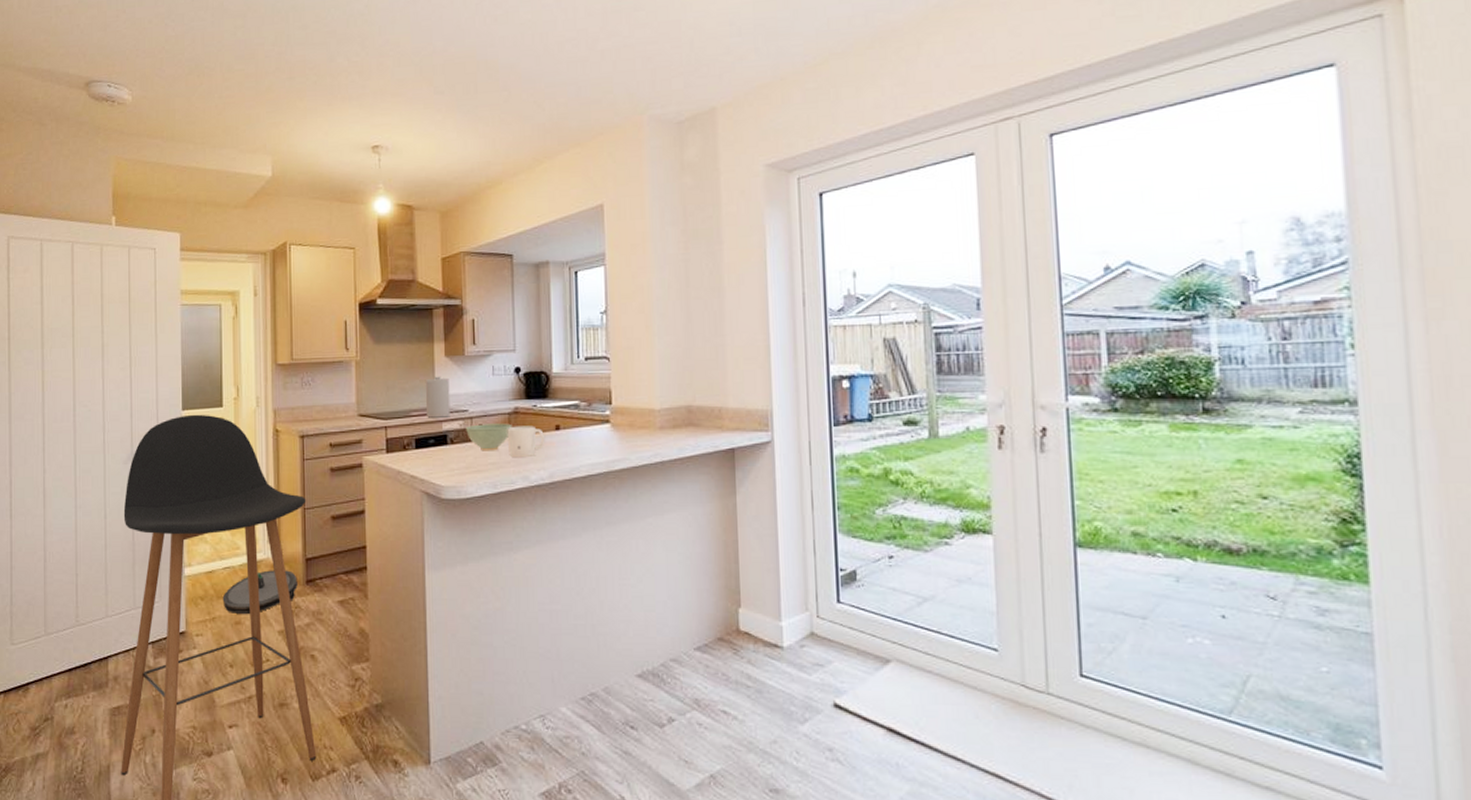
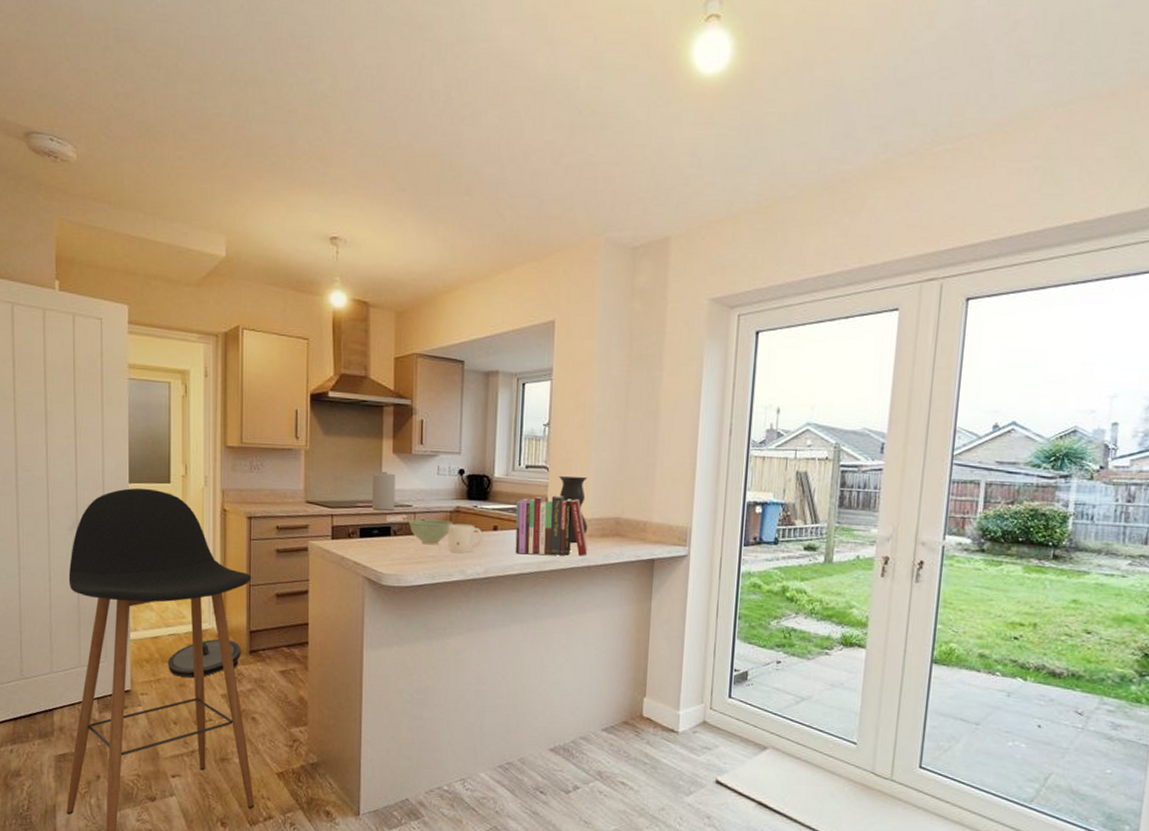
books: none [577,386,660,454] -> present [515,495,588,556]
vase: none [622,364,658,437] -> present [559,476,588,543]

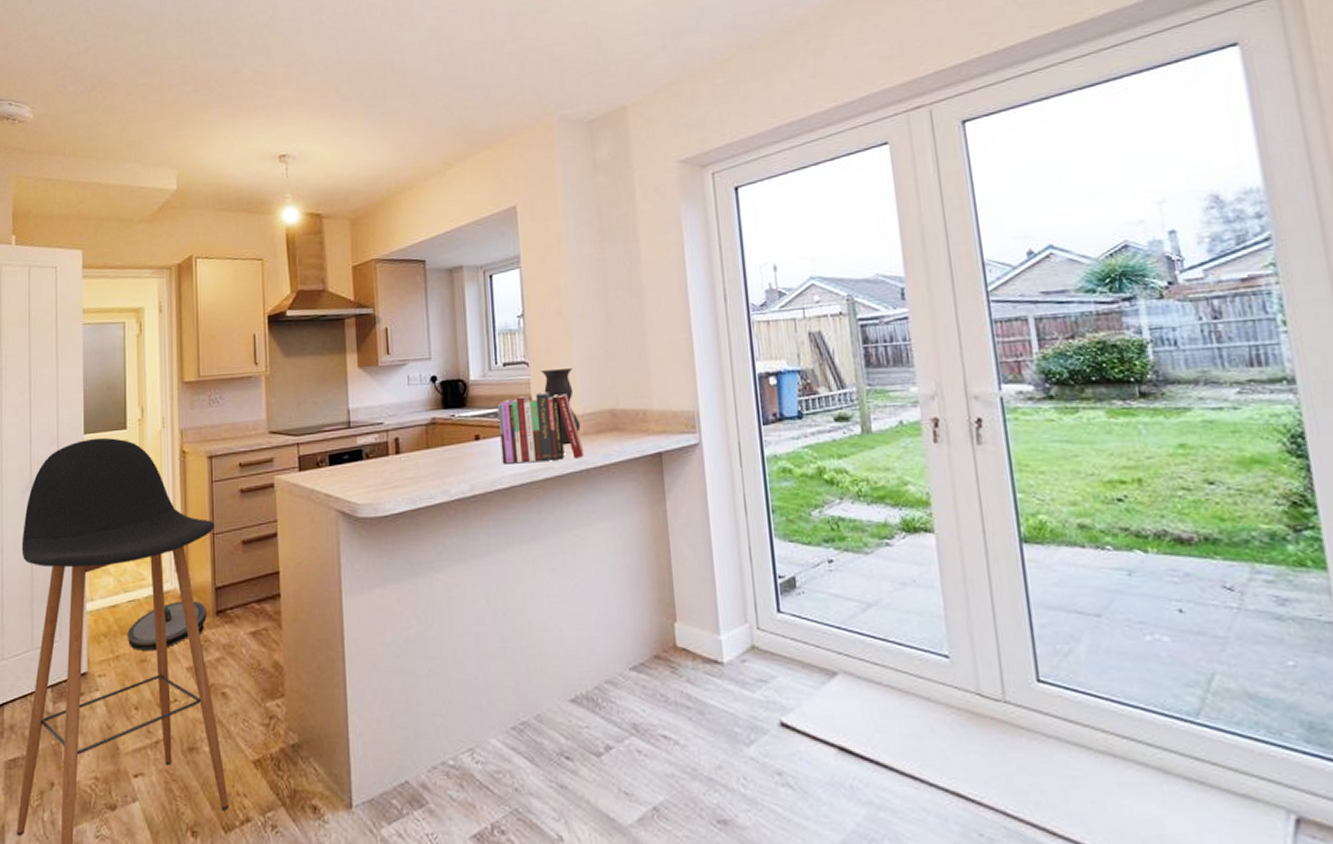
paper towel holder: present [371,471,396,511] -> none [338,388,365,433]
bowl: present [408,519,453,545] -> none [380,435,430,466]
mug: present [447,523,483,554] -> none [424,436,465,471]

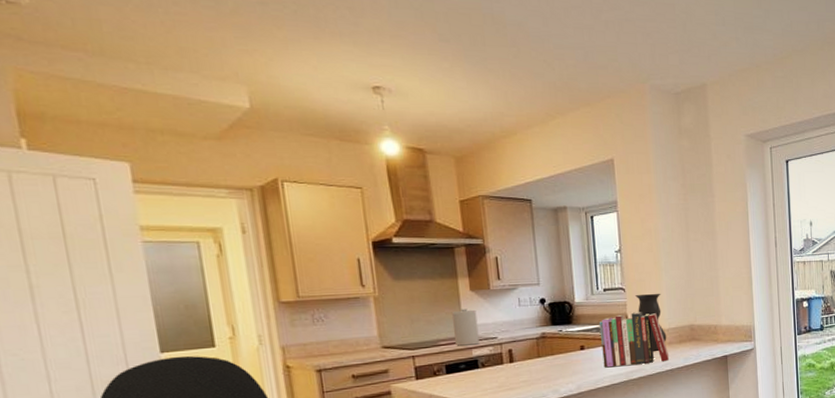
paper towel holder: none [338,388,365,433] -> present [451,308,480,346]

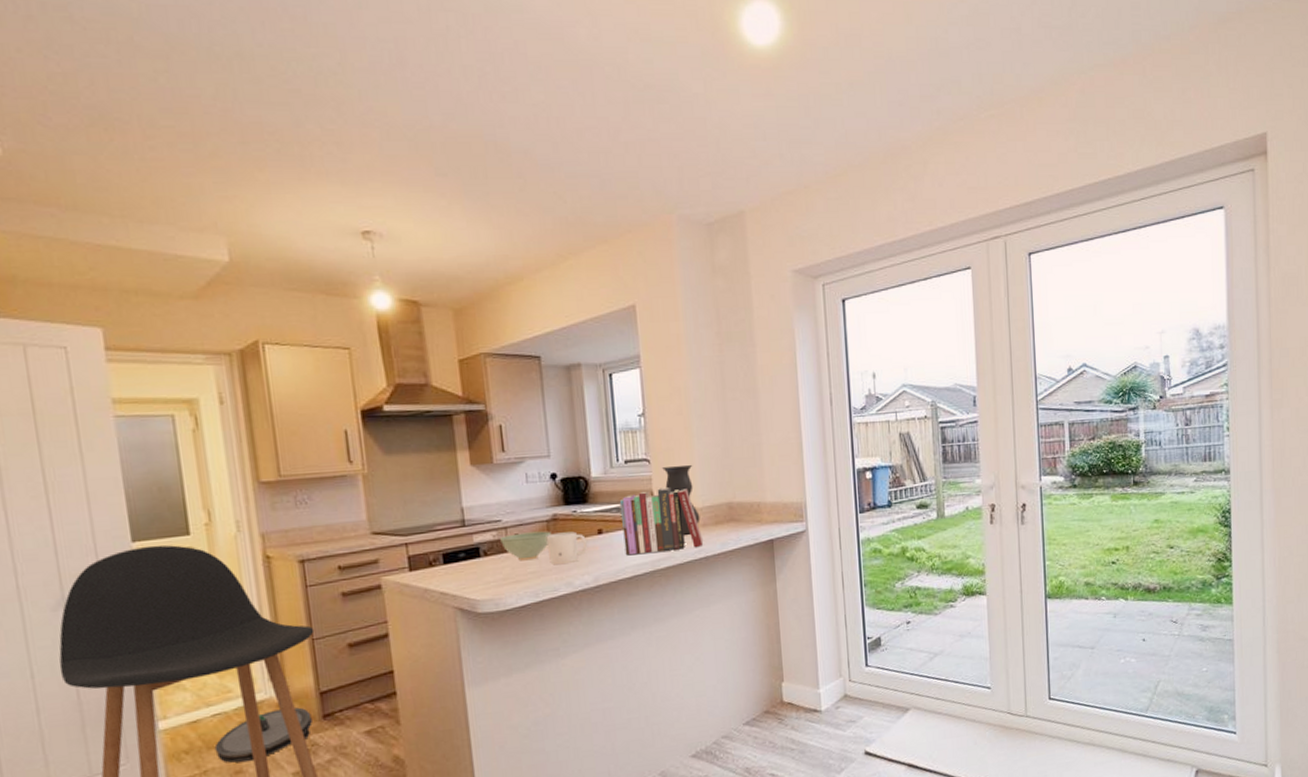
paper towel holder: present [451,308,480,346] -> none [449,486,482,531]
bowl: none [495,347,541,372] -> present [499,531,552,561]
mug: none [535,347,572,376] -> present [546,531,588,565]

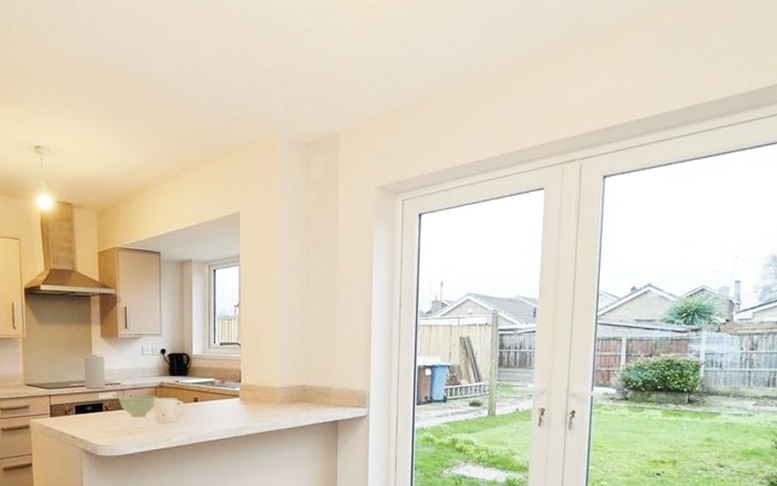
paper towel holder: none [449,486,482,531] -> present [83,354,106,389]
books: present [619,487,704,556] -> none [213,368,279,422]
vase: present [662,464,700,535] -> none [250,350,278,409]

